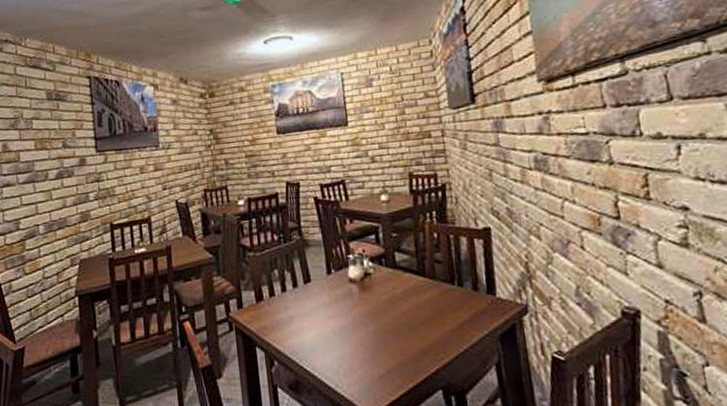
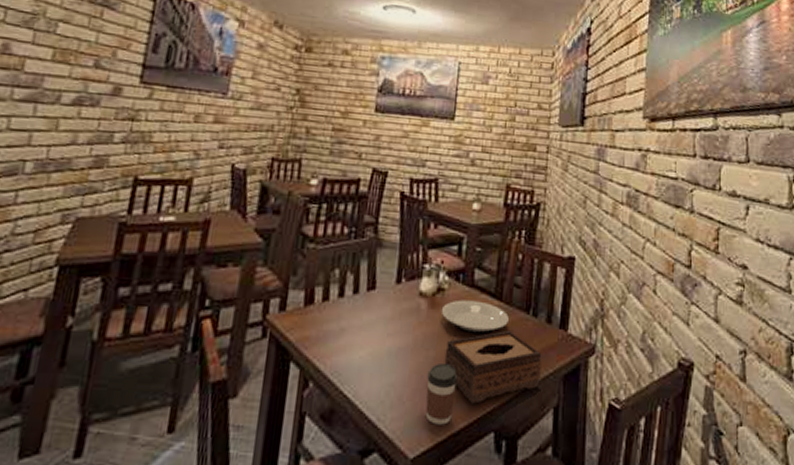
coffee cup: none [370,335,401,387] -> present [425,362,457,425]
plate: none [371,279,436,309] -> present [441,300,509,335]
tissue box: none [382,302,477,367] -> present [444,331,542,404]

